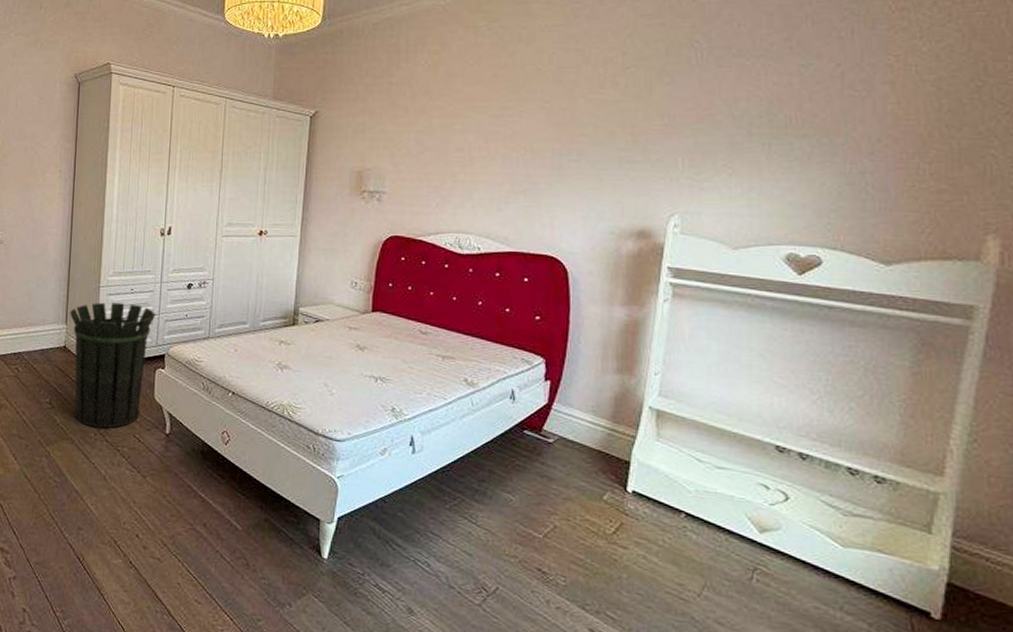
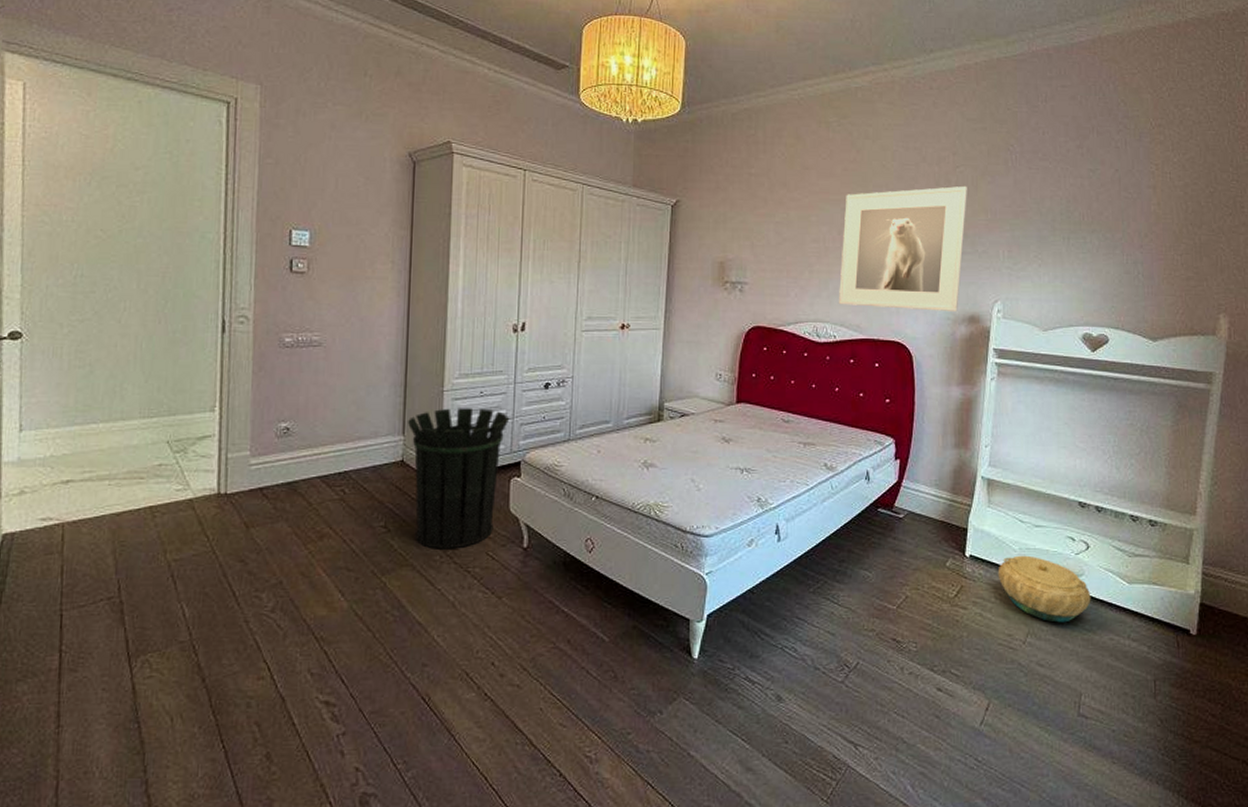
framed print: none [485,88,639,226] -> present [839,185,967,313]
basket: none [667,497,790,581] -> present [997,555,1091,623]

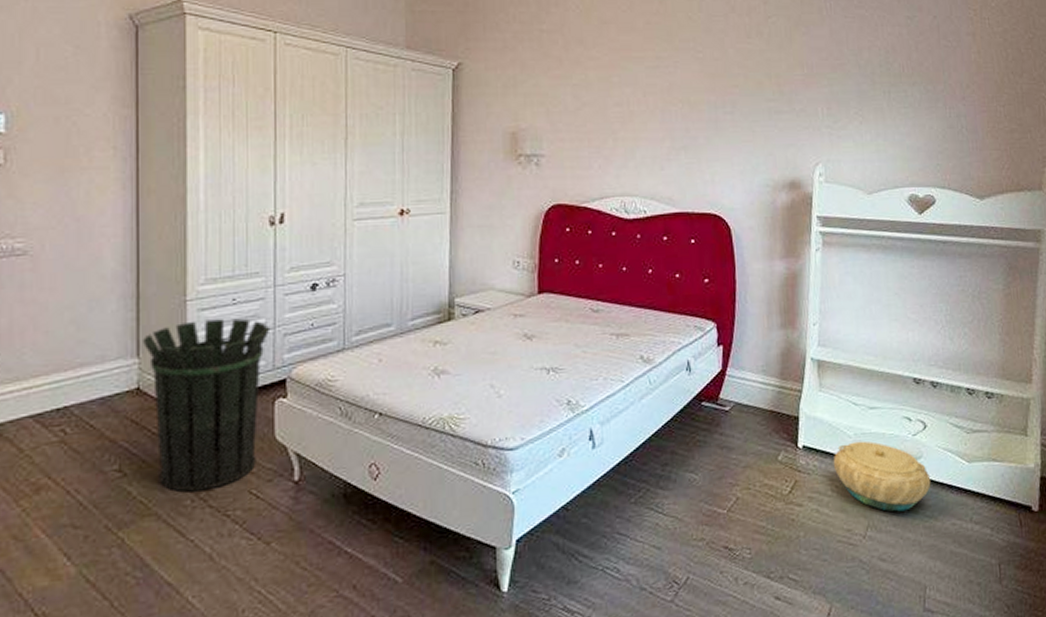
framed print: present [839,185,967,313] -> none [647,37,782,179]

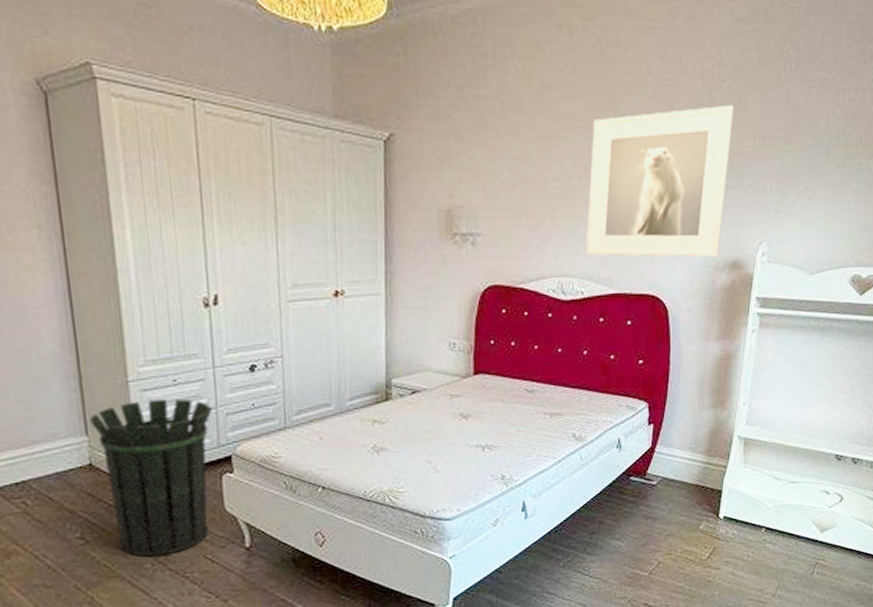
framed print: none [647,37,782,179] -> present [586,104,734,258]
basket: present [833,441,931,512] -> none [751,512,842,575]

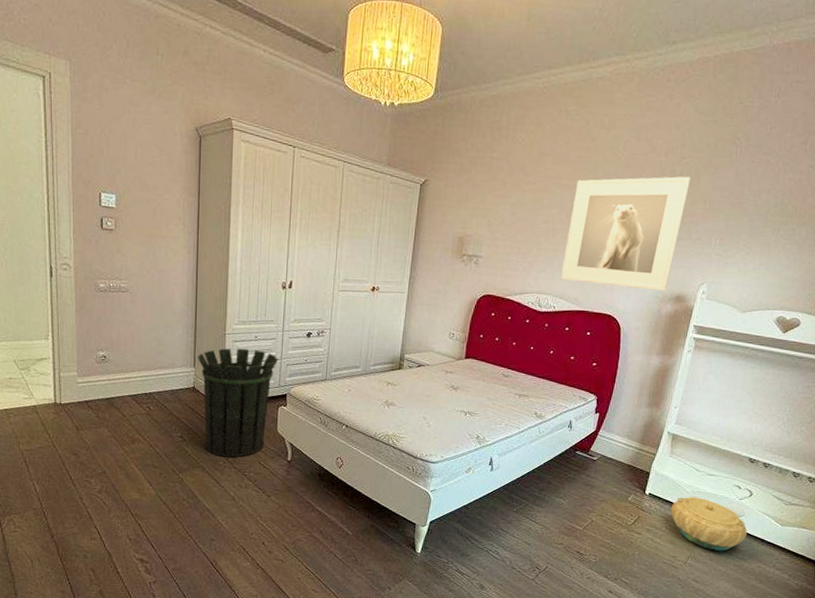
basket: none [751,512,842,575] -> present [670,496,748,551]

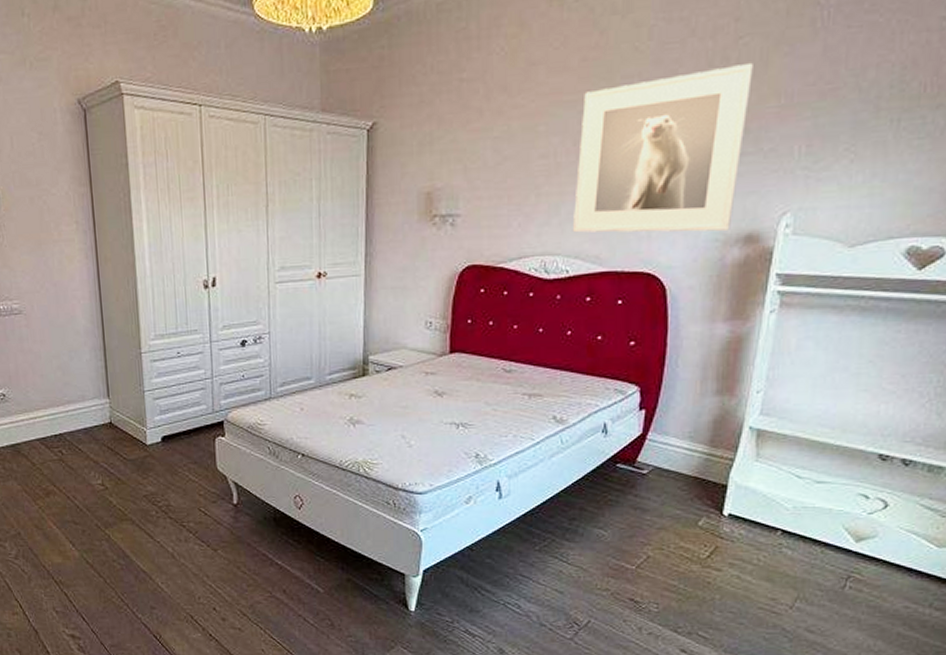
waste bin: present [198,348,279,458] -> none [111,369,209,505]
basket: present [670,496,748,551] -> none [763,514,885,588]

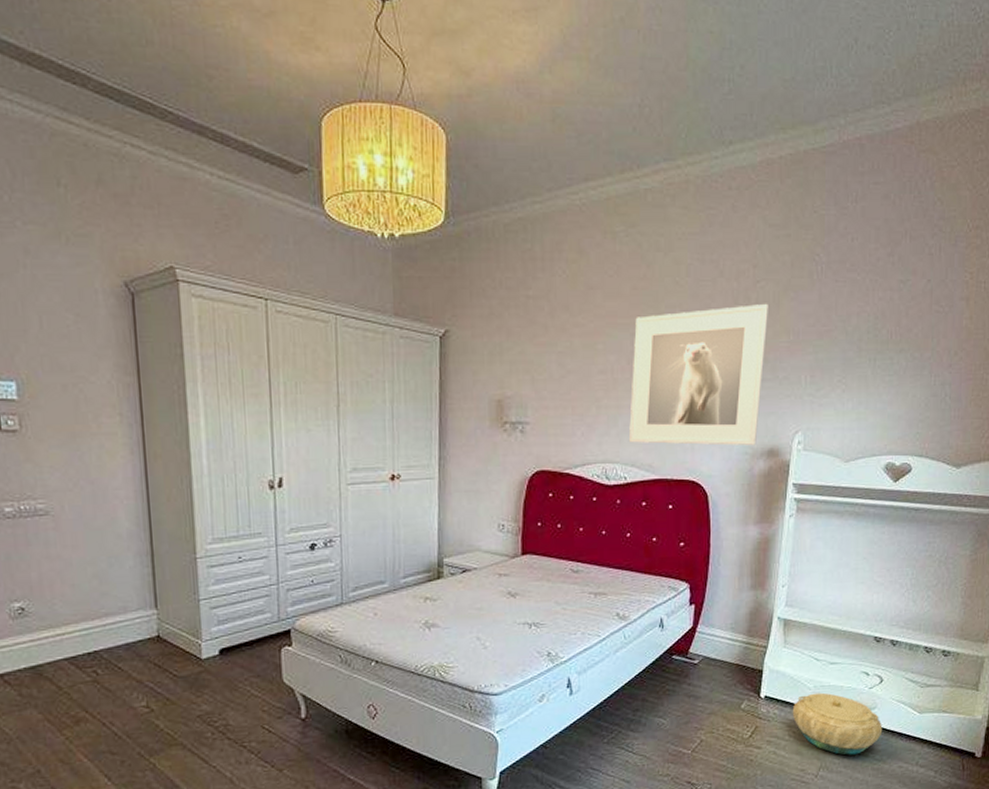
basket: none [763,514,885,588] -> present [792,692,883,755]

